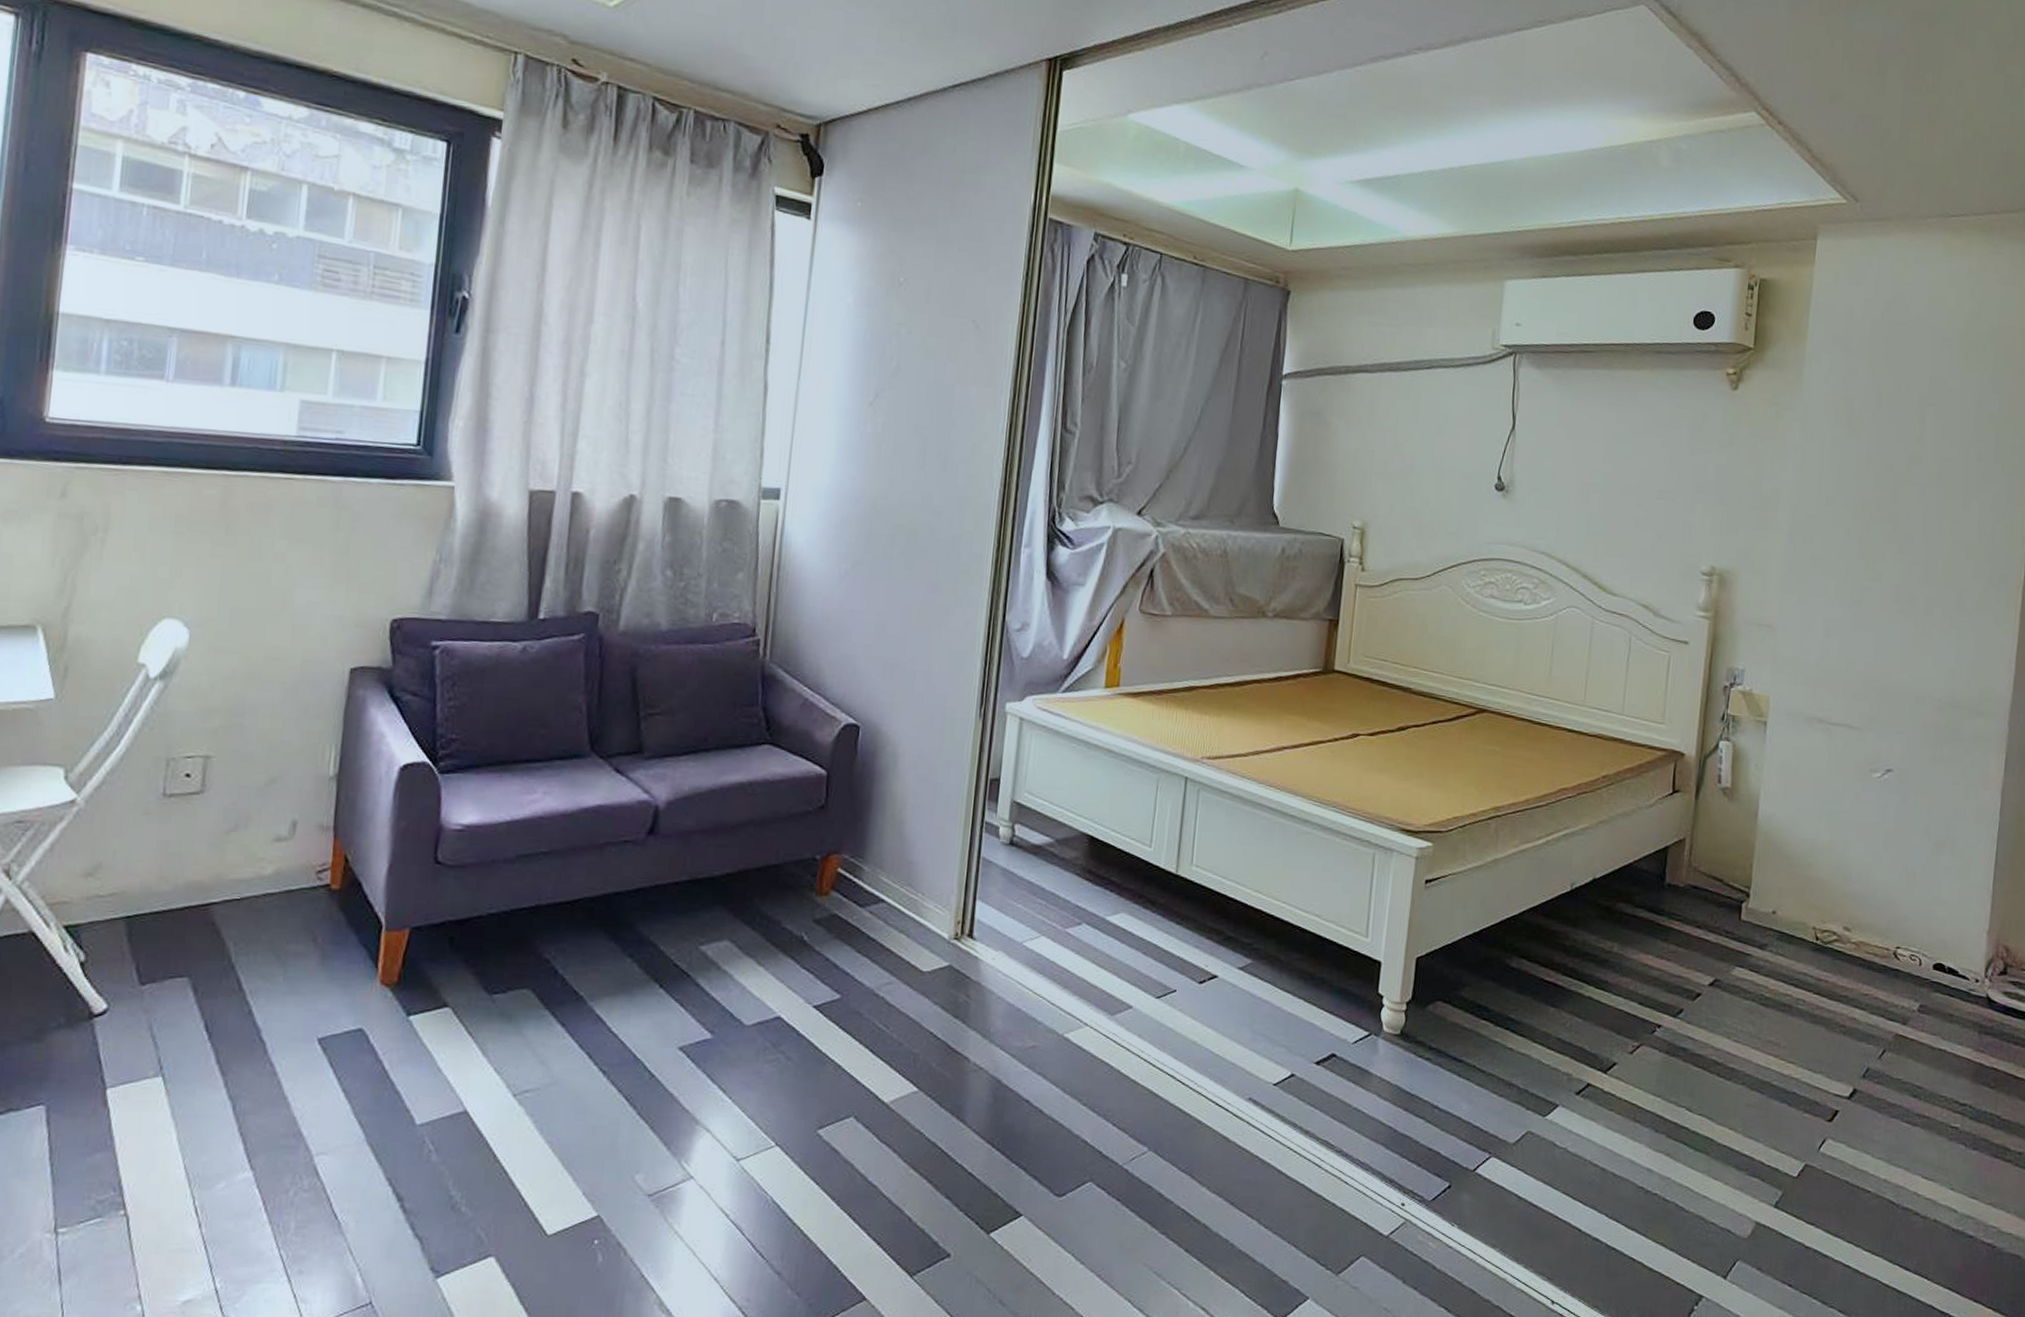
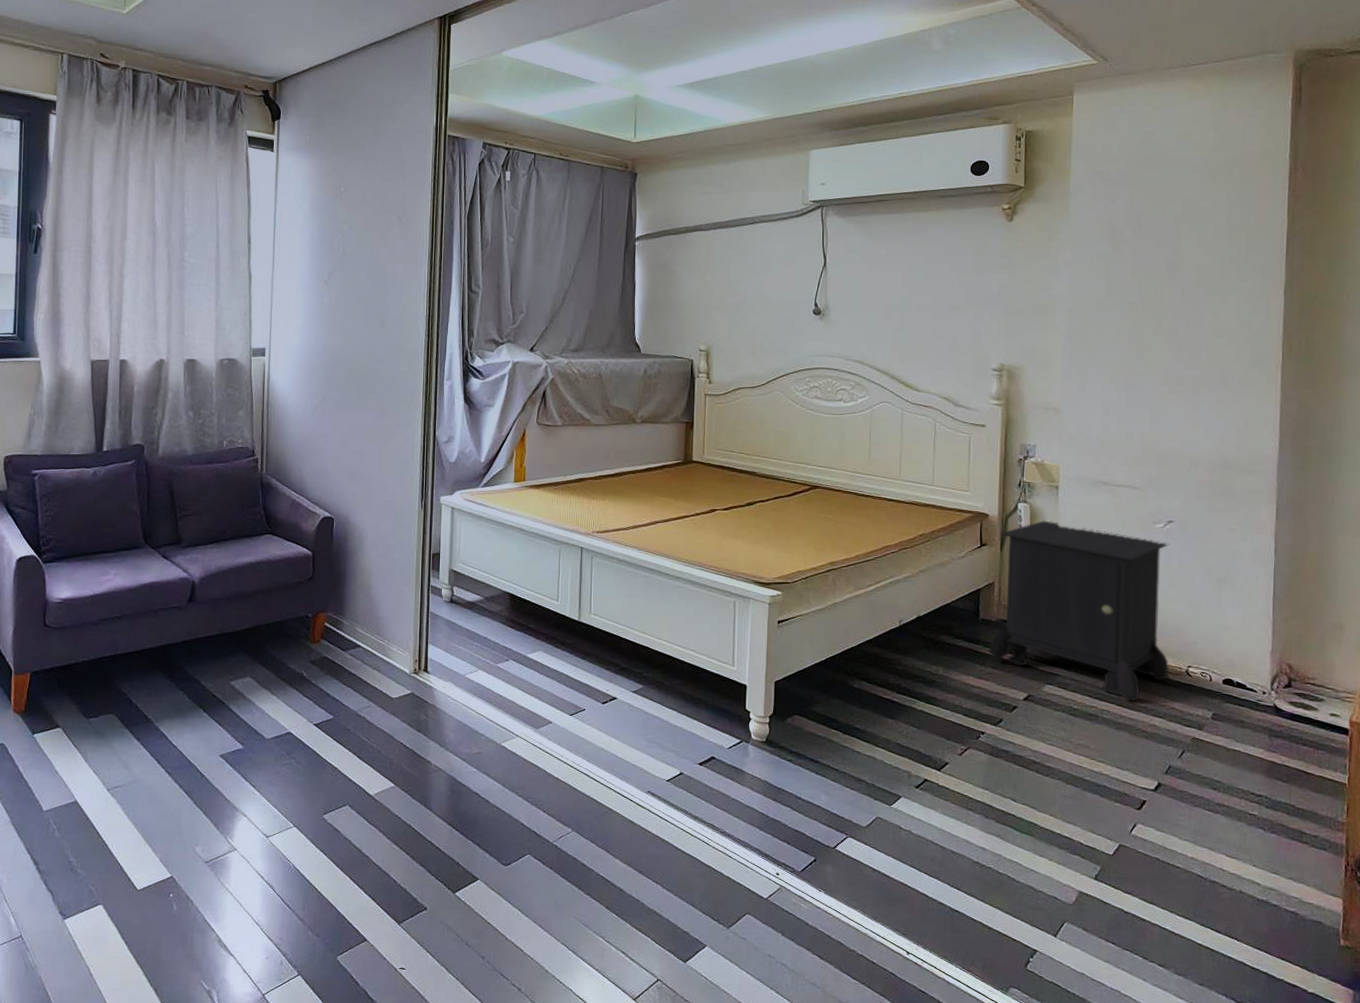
nightstand: none [1672,763,1886,989] -> present [988,520,1170,701]

